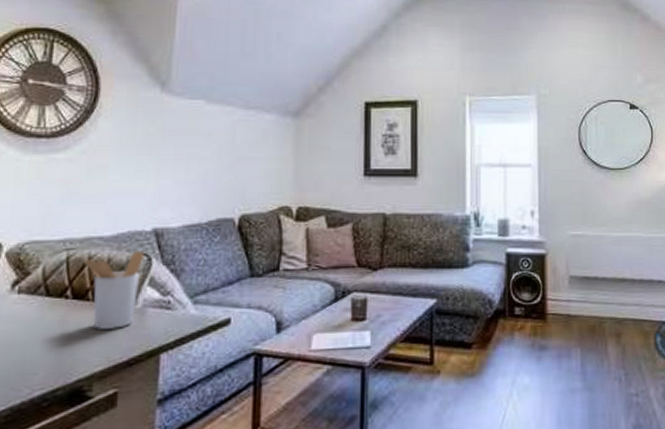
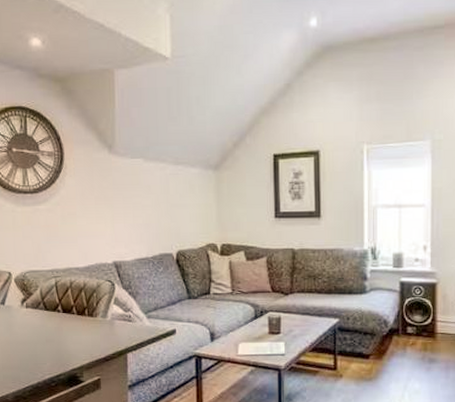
utensil holder: present [82,250,145,330] -> none [66,278,110,335]

